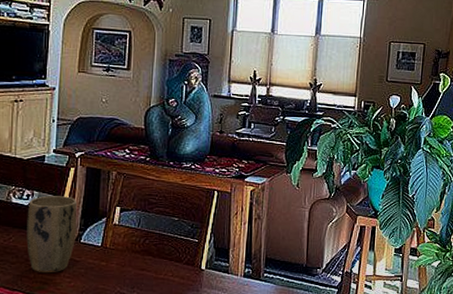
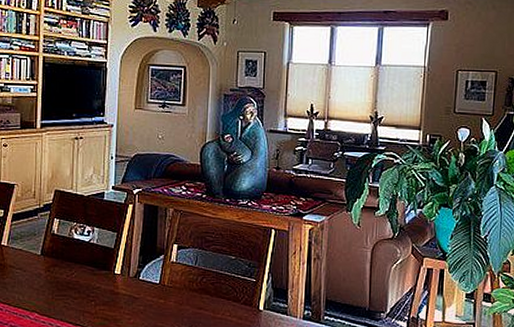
plant pot: present [26,196,78,273] -> none [88,232,136,310]

